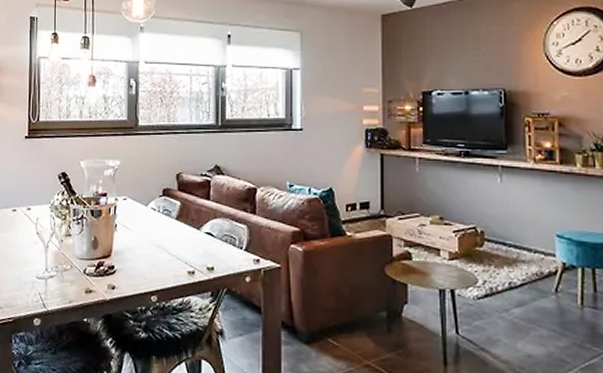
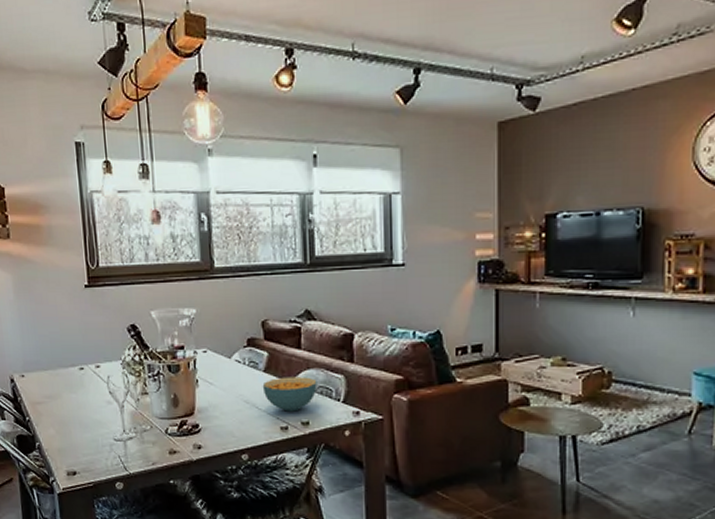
cereal bowl: none [174,225,223,257] -> present [262,377,317,412]

